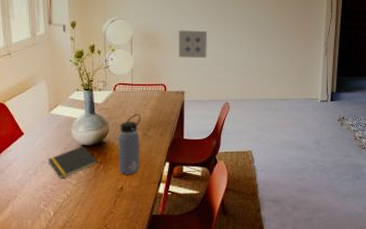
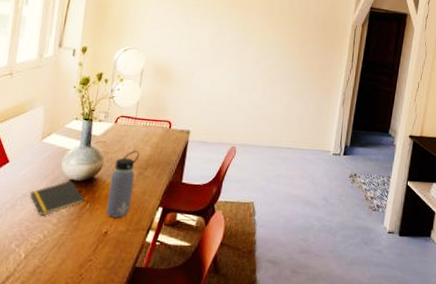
wall art: present [178,30,207,58] -> none [188,66,222,97]

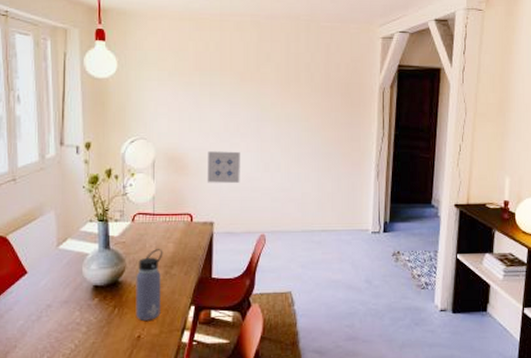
notepad: present [29,181,86,216] -> none [54,286,113,325]
wall art: none [188,66,222,97] -> present [207,151,240,183]

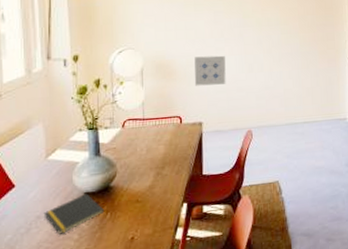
notepad: none [54,286,113,325] -> present [43,193,105,235]
water bottle: present [135,249,163,321] -> none [127,151,154,222]

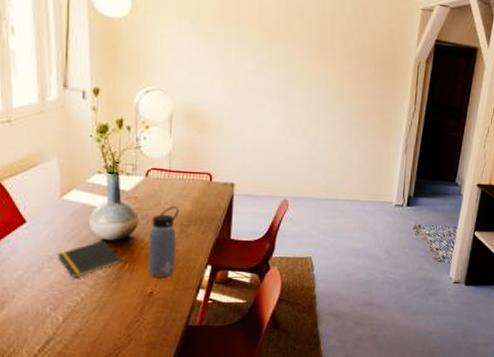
water bottle: none [127,151,154,222] -> present [148,206,180,277]
wall art: present [194,55,226,86] -> none [229,110,266,146]

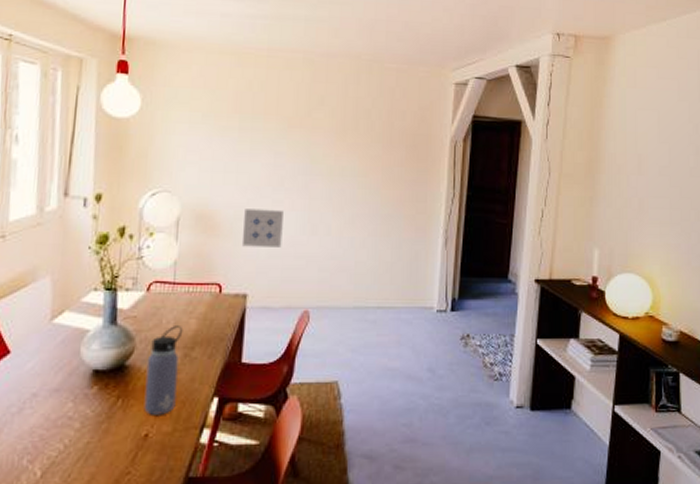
notepad: present [57,240,123,278] -> none [41,371,116,420]
wall art: none [229,110,266,146] -> present [241,209,283,247]

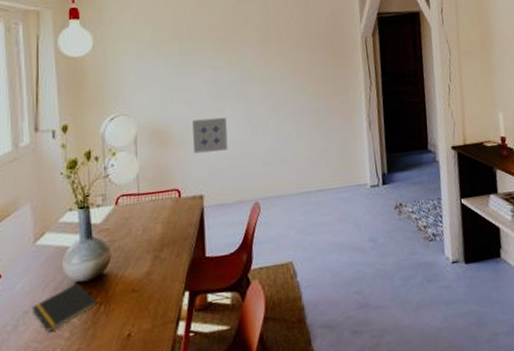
notepad: none [41,371,116,420] -> present [32,283,98,332]
water bottle: present [143,326,183,415] -> none [122,231,152,316]

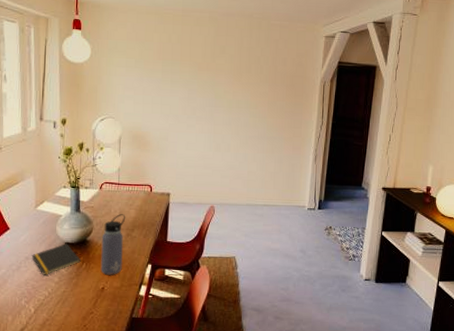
water bottle: none [122,231,152,316] -> present [100,214,126,275]
wall art: present [192,117,228,154] -> none [165,131,195,160]

